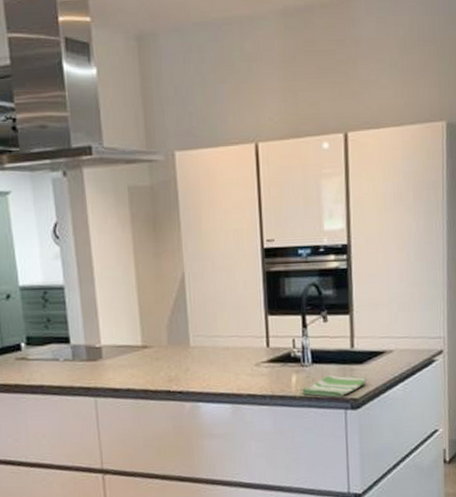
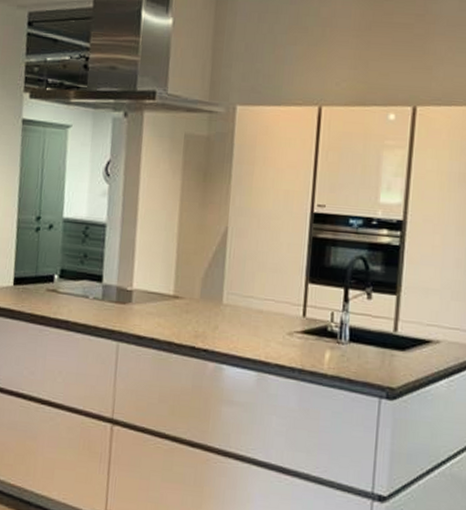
dish towel: present [301,375,367,397] -> none [333,357,408,384]

